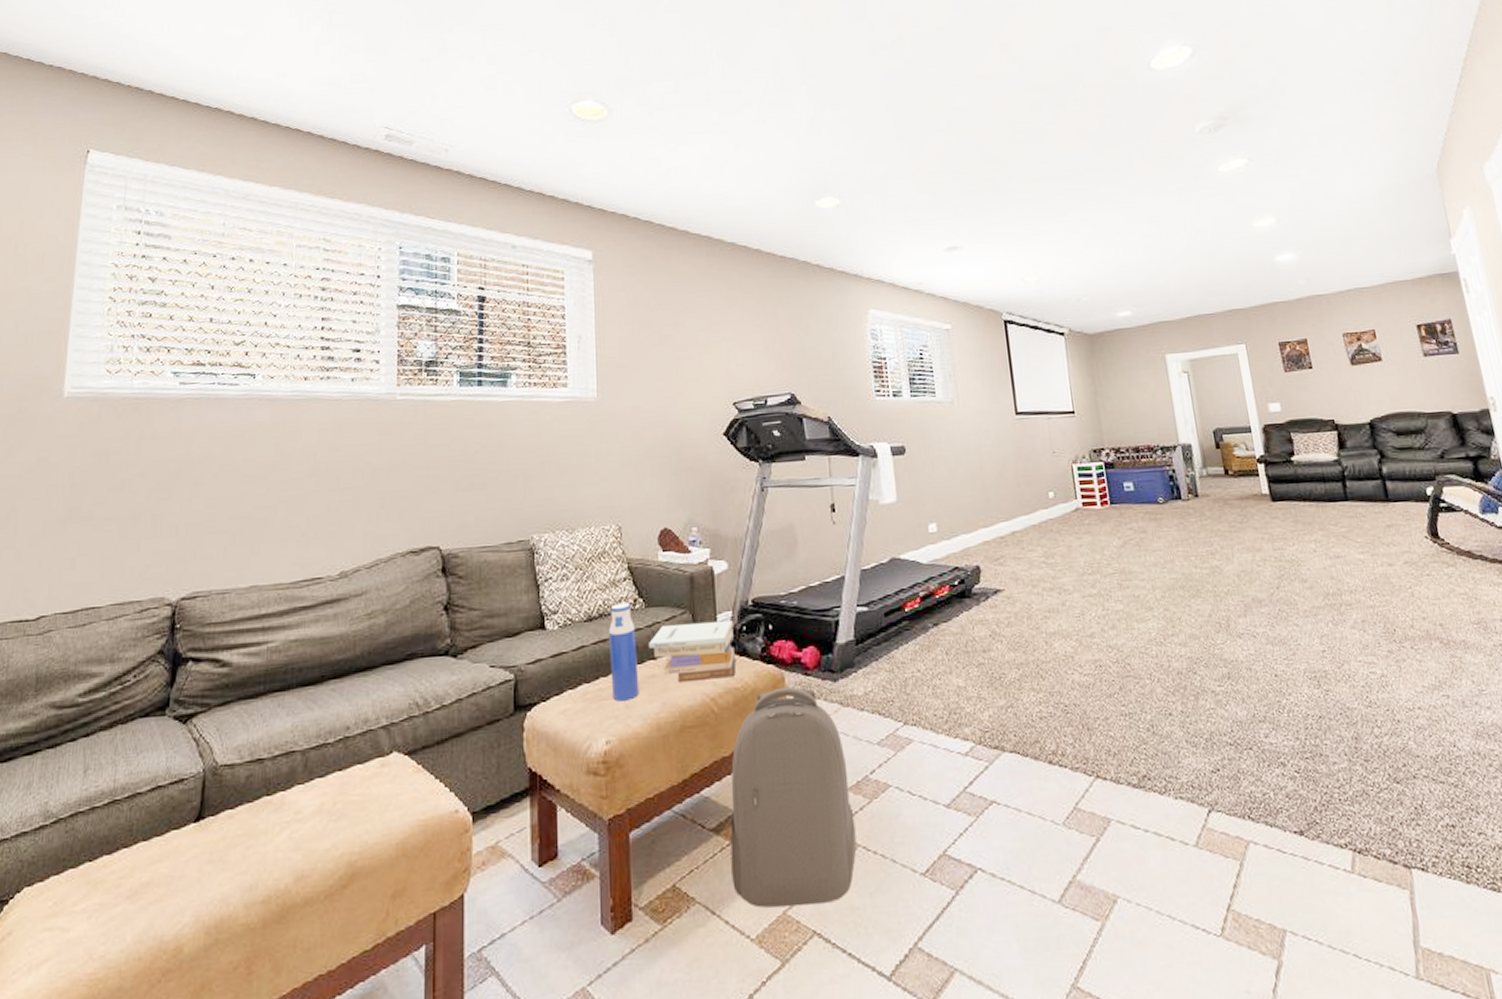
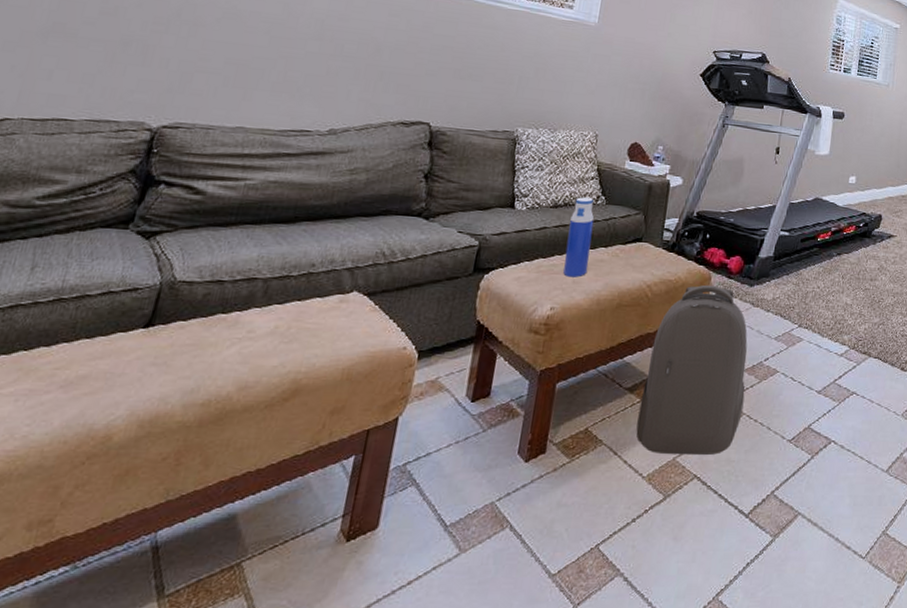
books: present [647,619,736,683] -> none [602,220,679,271]

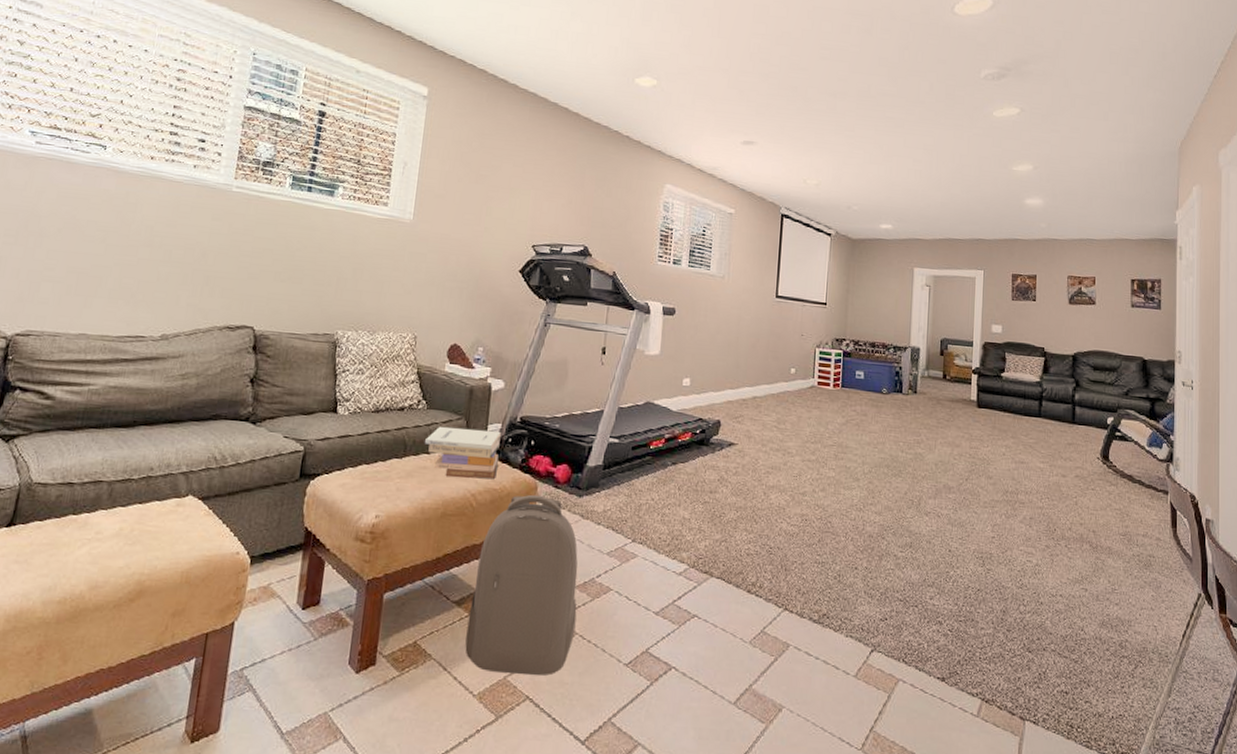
water bottle: present [563,197,595,277] -> none [387,401,416,485]
books: none [602,220,679,271] -> present [424,426,502,479]

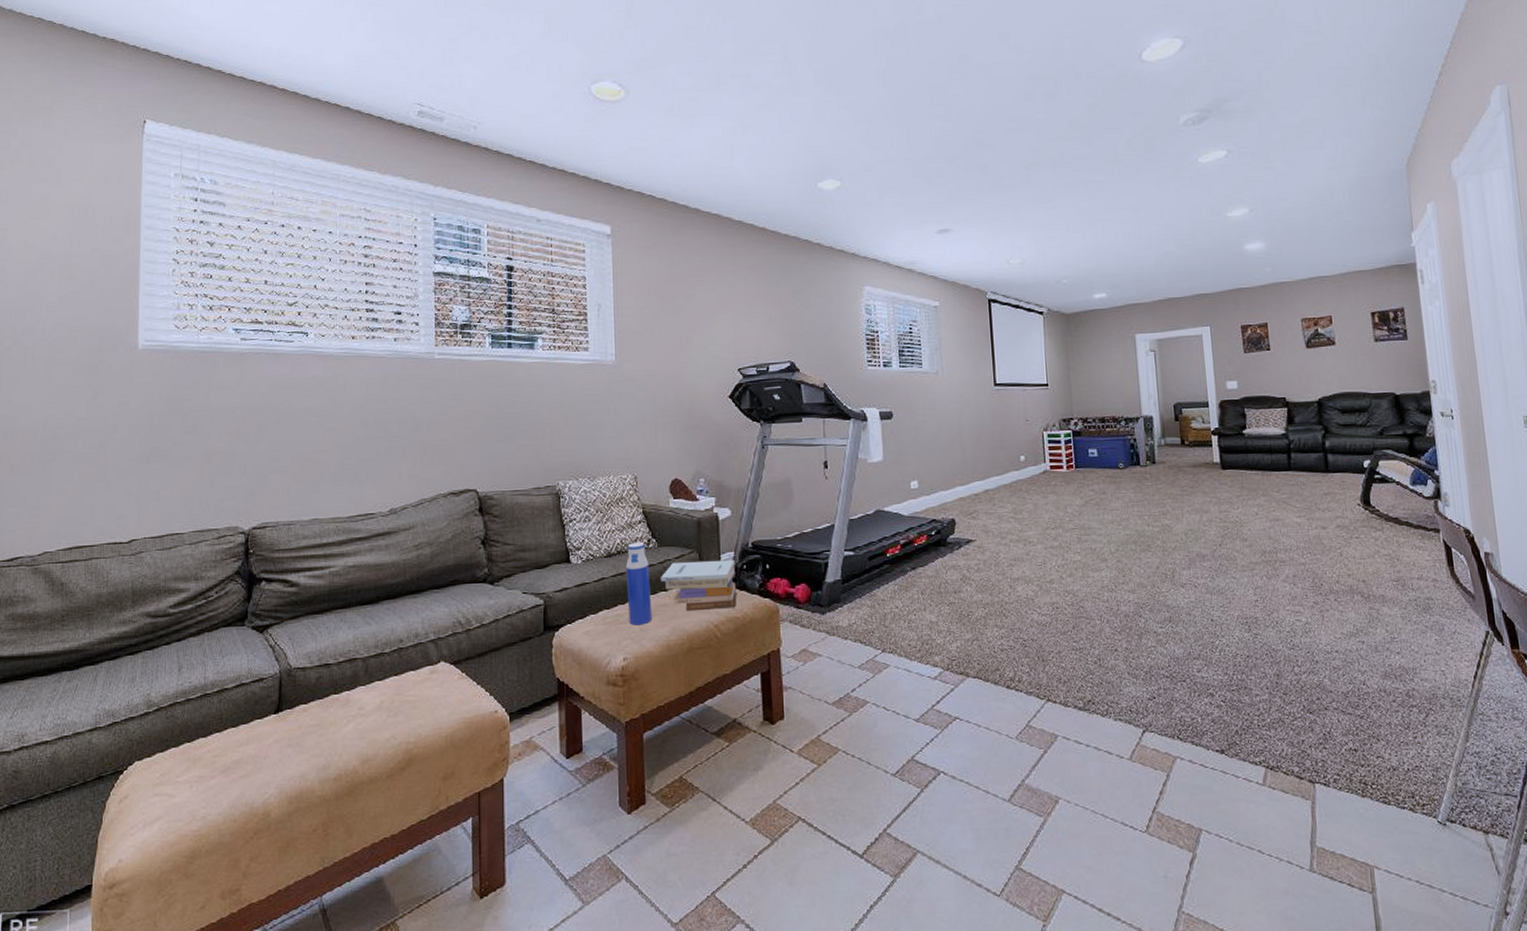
water bottle: none [387,401,416,485] -> present [626,542,653,626]
backpack: present [465,494,578,676] -> none [729,617,838,798]

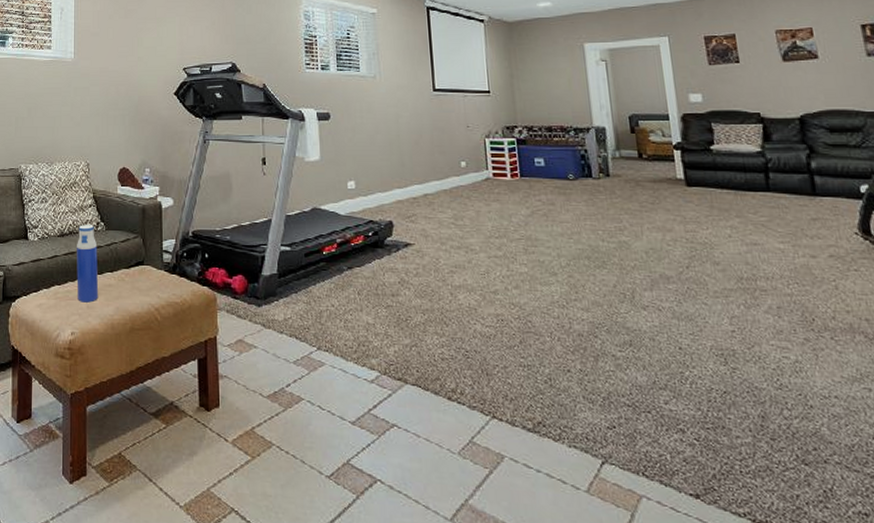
books: present [660,559,737,612] -> none [106,245,177,294]

